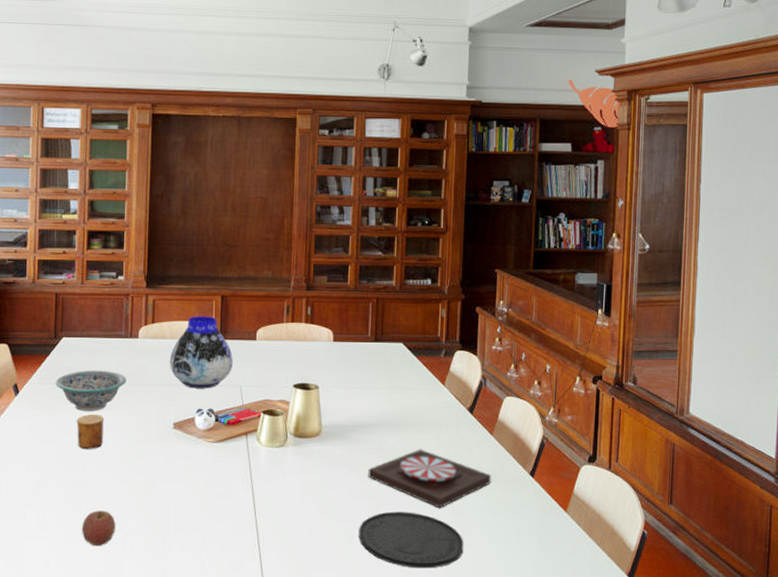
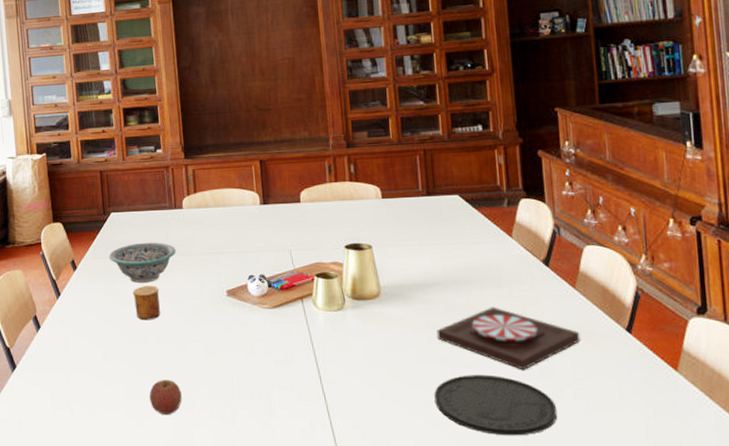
vase: present [169,316,233,389] -> none [215,182,280,255]

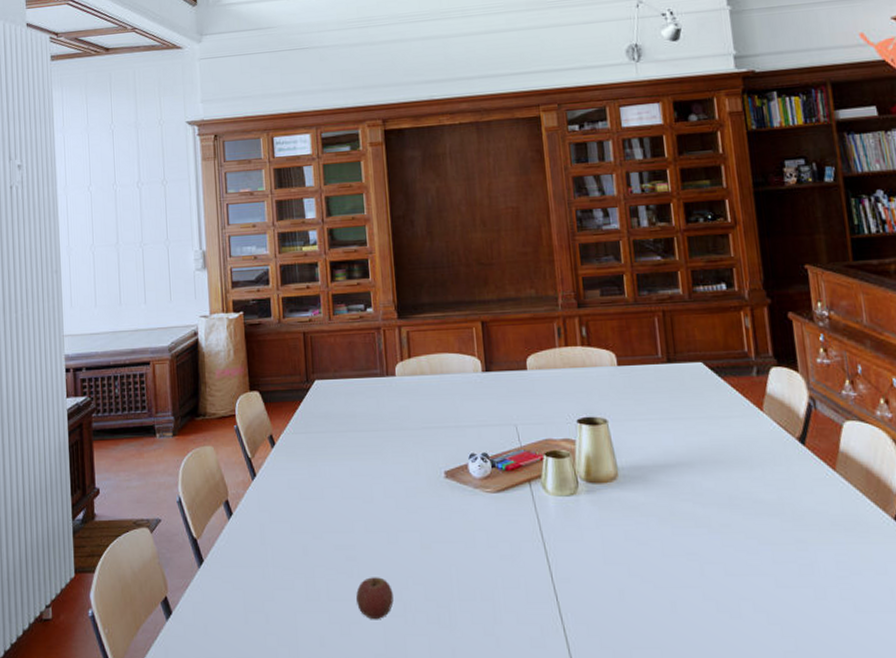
decorative bowl: present [108,242,176,283] -> none [311,414,388,462]
cup: present [132,285,160,321] -> none [338,464,369,506]
plate: present [434,375,558,436] -> none [681,572,822,646]
plate: present [437,307,581,370] -> none [682,491,844,567]

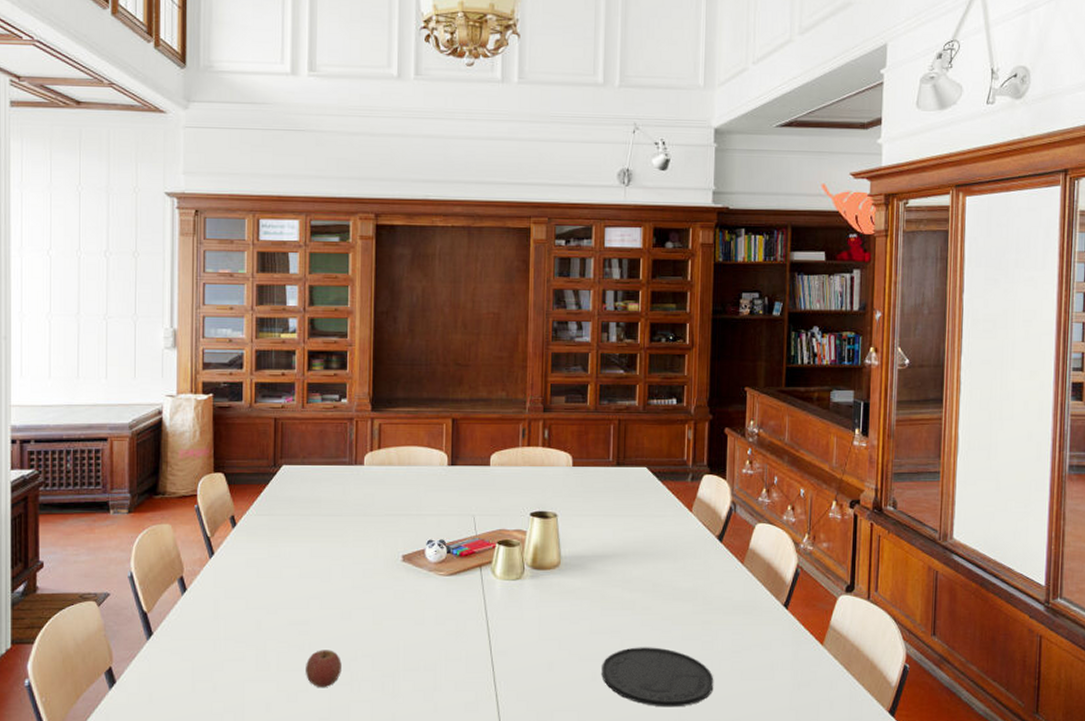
plate: none [681,572,822,646] -> present [601,647,714,707]

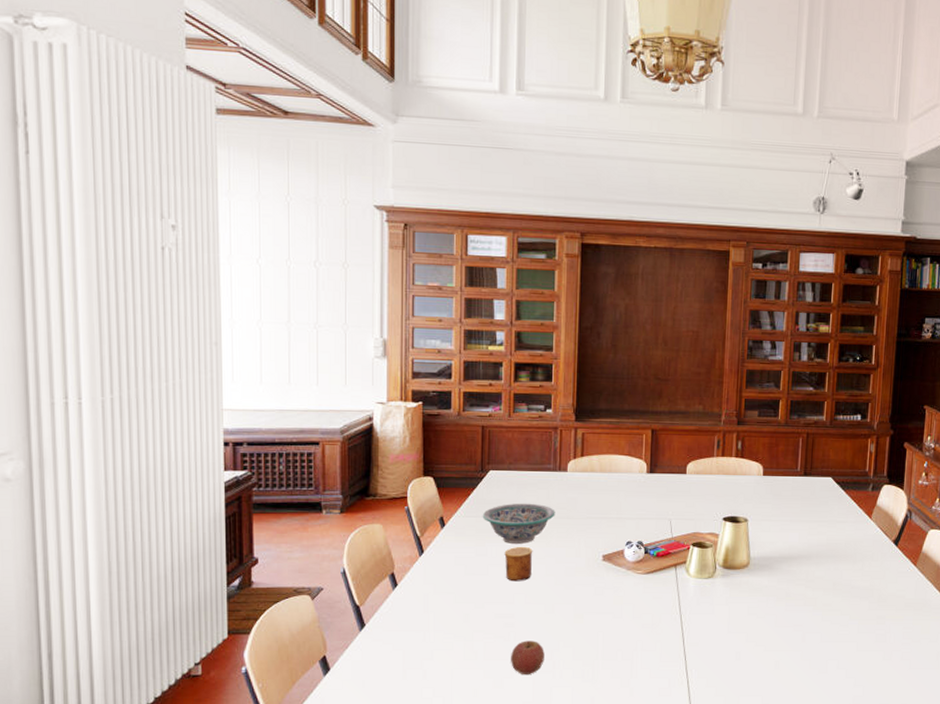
decorative bowl: none [275,499,352,544] -> present [482,503,555,544]
cup: none [298,546,329,585] -> present [504,546,533,582]
plate: present [601,647,714,707] -> none [784,639,886,693]

